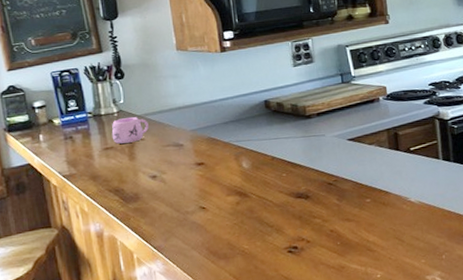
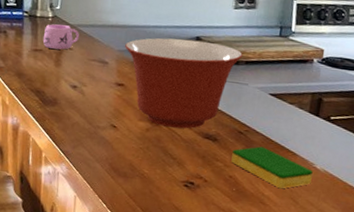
mixing bowl: none [196,102,313,196] -> present [125,38,243,129]
dish sponge: none [327,192,411,231] -> present [231,146,313,189]

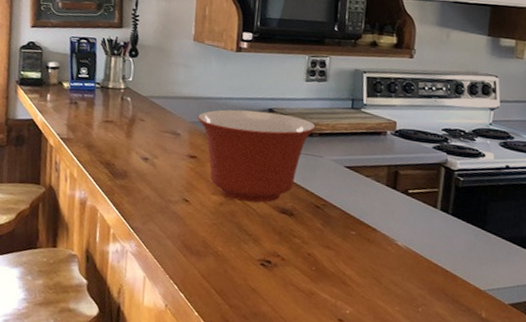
mug: present [42,24,79,50] -> none [114,95,151,121]
dish sponge: present [231,146,313,189] -> none [309,221,395,268]

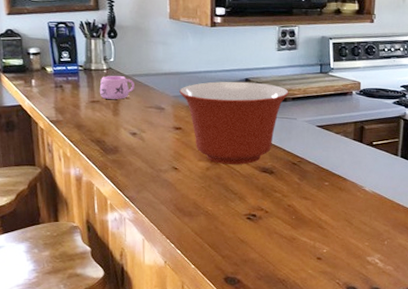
mug: none [114,95,151,121] -> present [99,76,134,99]

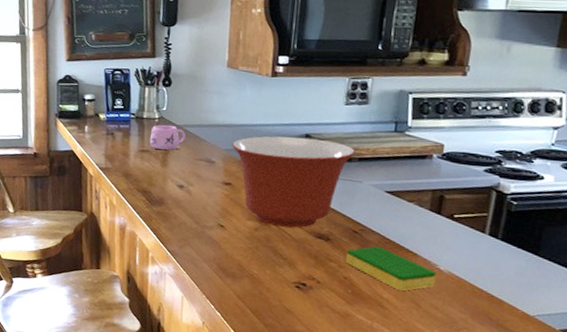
dish sponge: none [288,175,363,213] -> present [346,246,436,291]

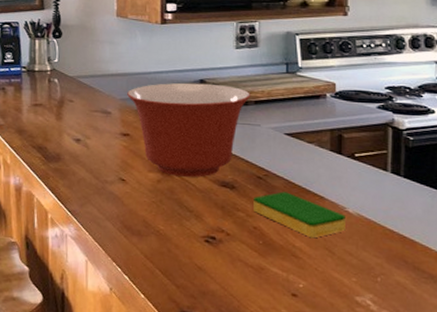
mug: present [149,125,186,150] -> none [42,77,79,103]

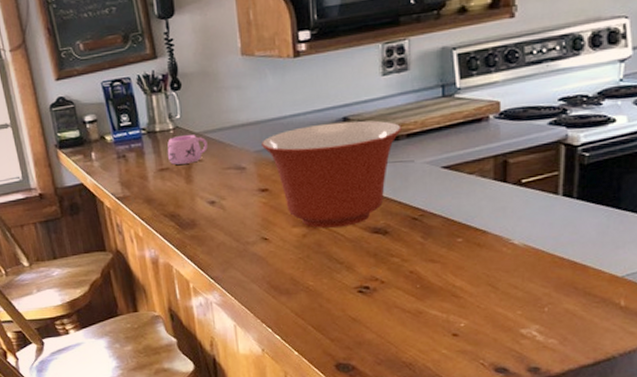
mug: none [42,77,79,103] -> present [167,135,208,165]
dish sponge: present [253,191,346,239] -> none [409,230,510,276]

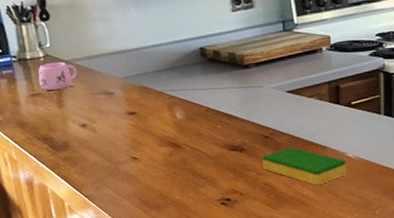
mixing bowl: present [262,120,402,228] -> none [128,50,251,147]
dish sponge: none [409,230,510,276] -> present [262,146,347,186]

